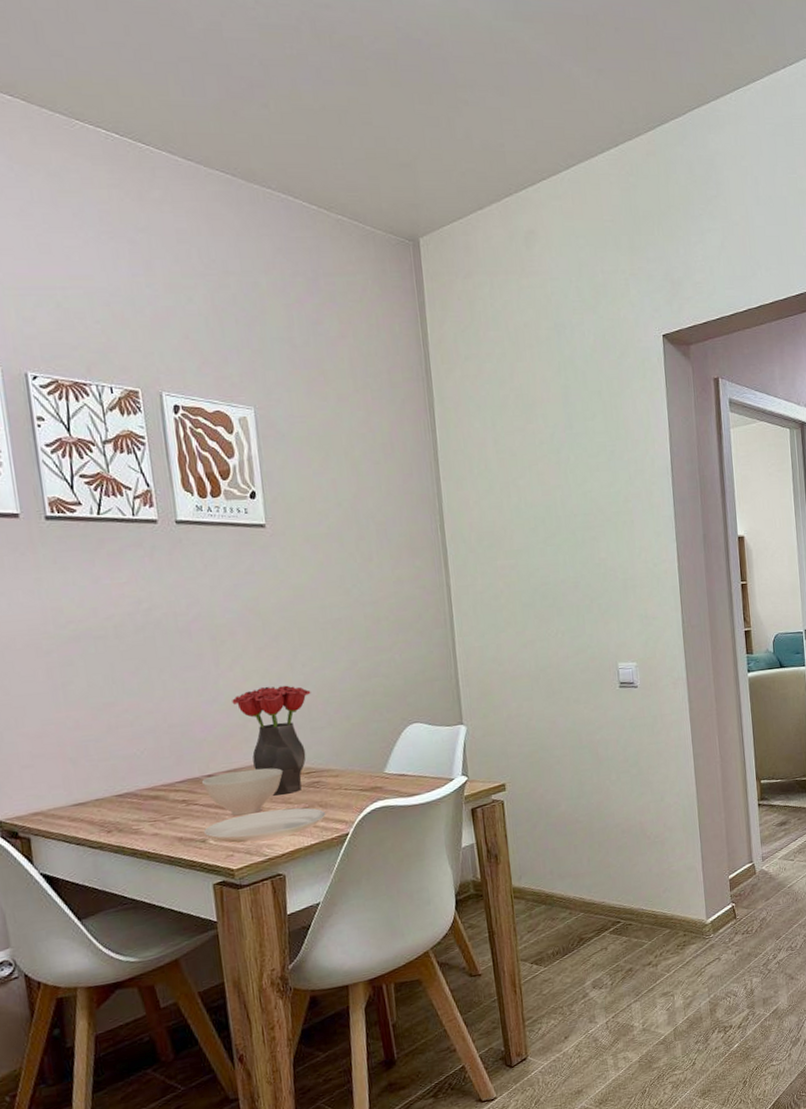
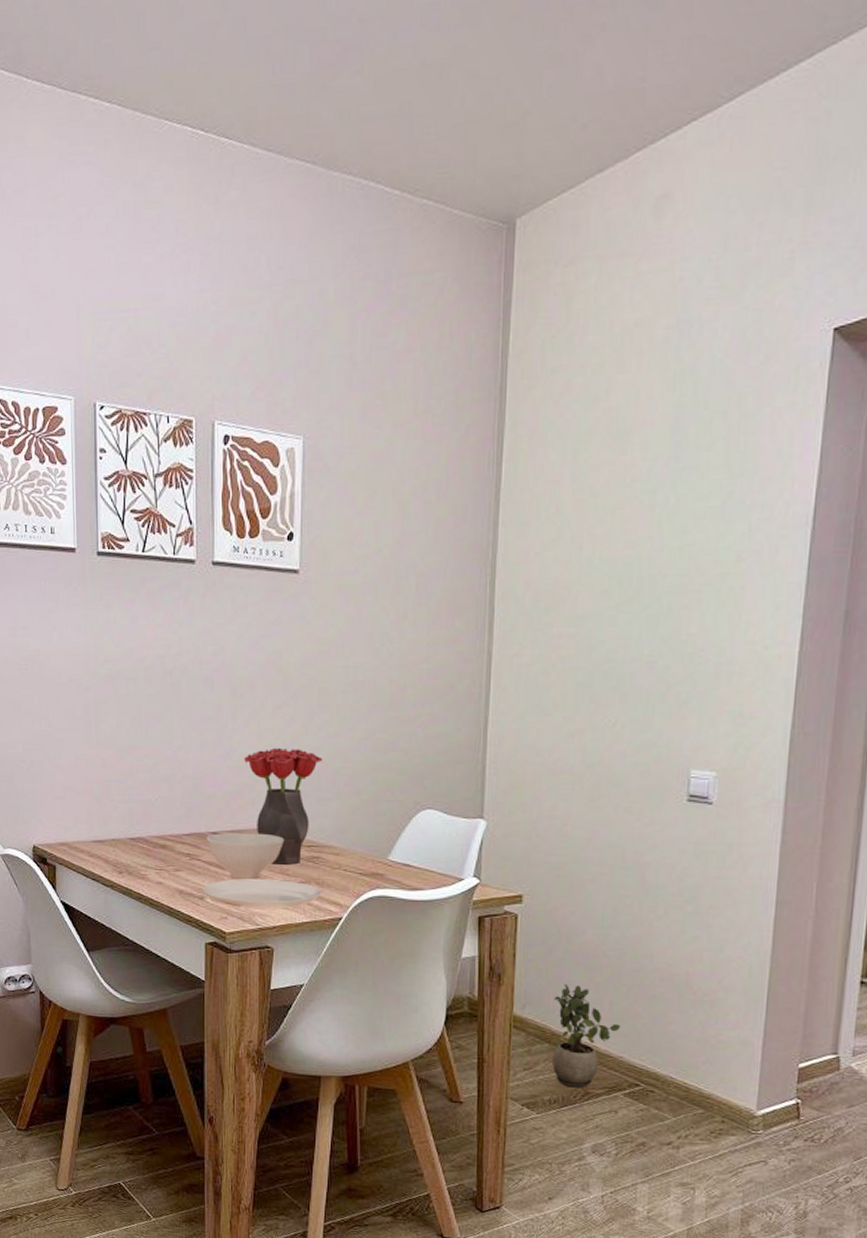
potted plant: none [543,850,599,938] -> present [552,983,621,1088]

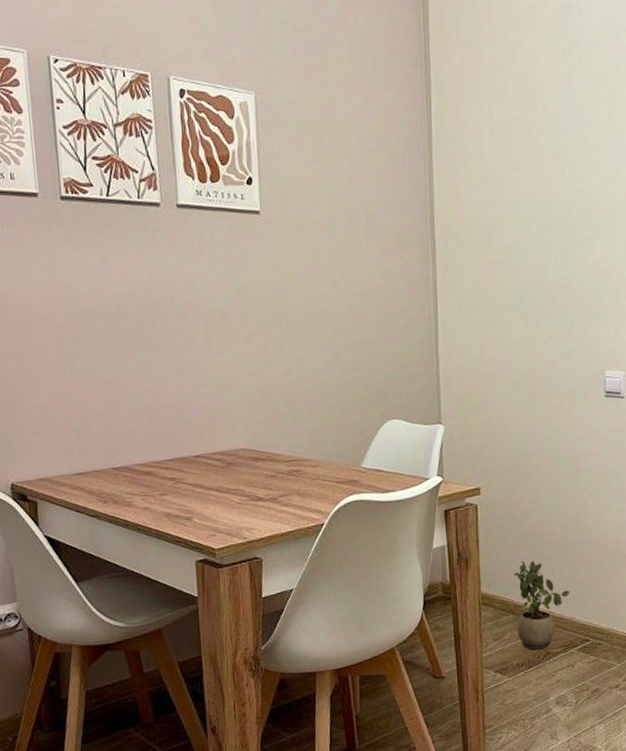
plate: present [202,878,322,909] -> none [189,494,303,524]
bowl: present [206,832,285,880] -> none [189,452,266,498]
bouquet: present [244,747,323,865] -> none [221,372,295,481]

